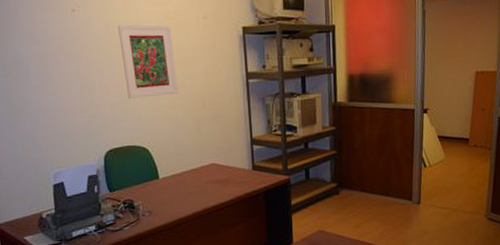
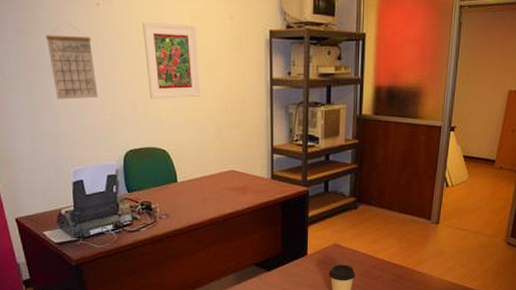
calendar: none [21,28,77,104] -> present [45,21,98,100]

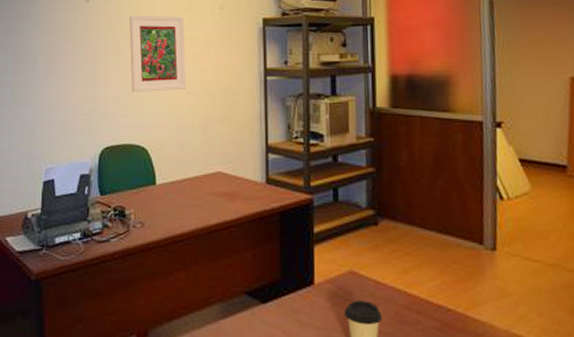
calendar: present [45,21,98,100] -> none [34,18,79,94]

